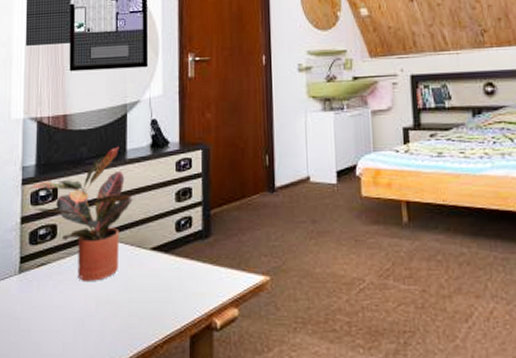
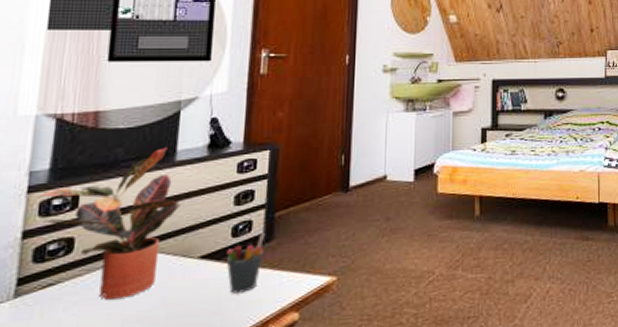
pen holder: none [173,228,204,285] -> present [226,232,266,294]

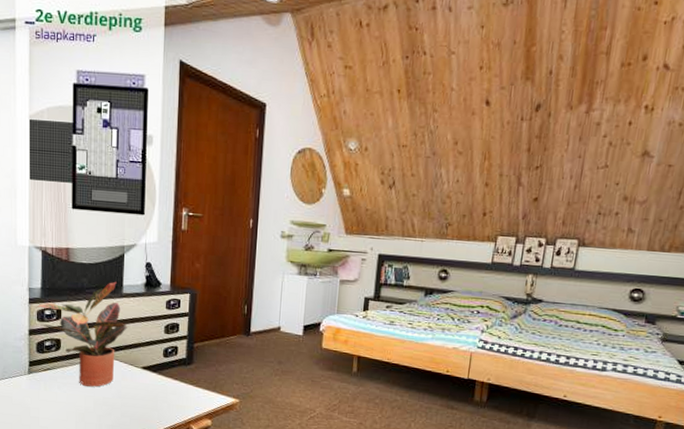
pen holder: present [226,232,266,294] -> none [160,357,188,399]

